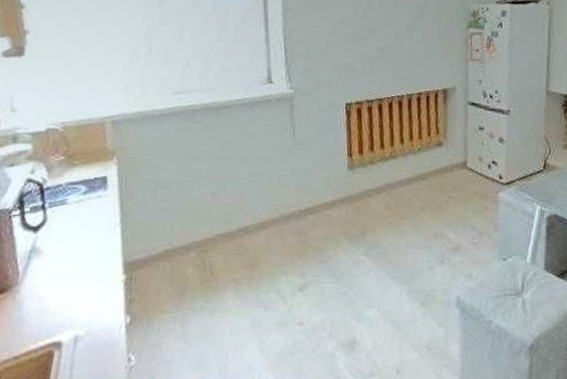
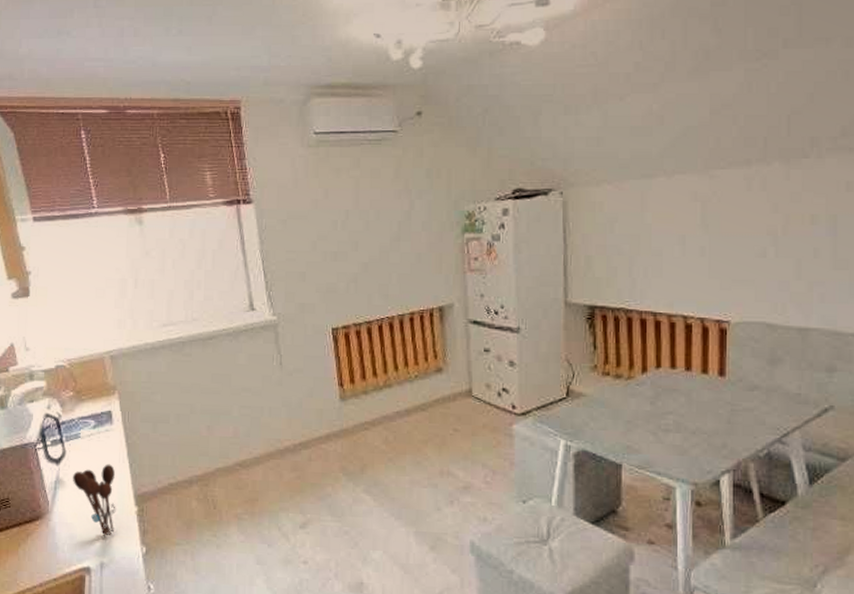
utensil holder: none [52,231,104,307] -> present [73,464,116,536]

